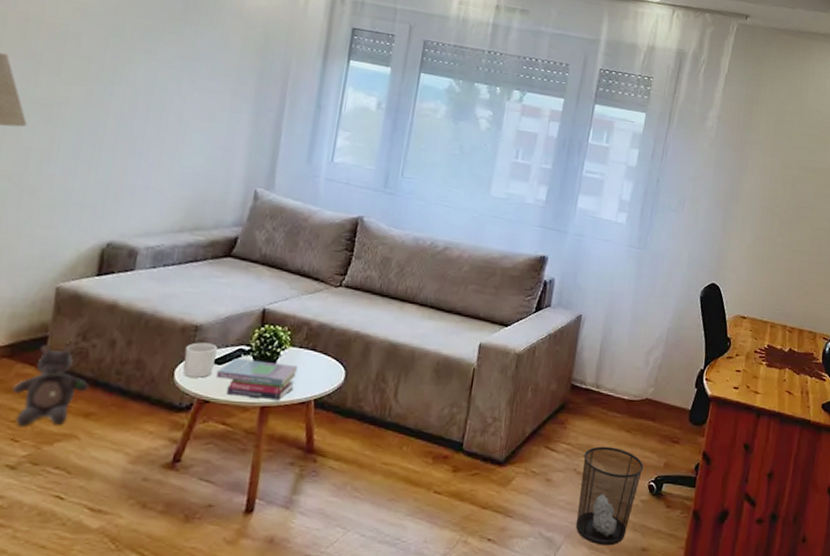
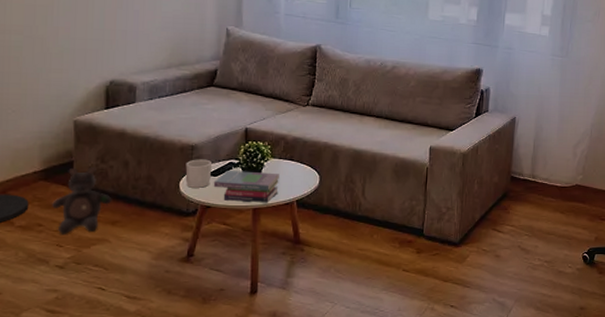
waste bin: present [575,446,644,546] -> none [523,226,578,307]

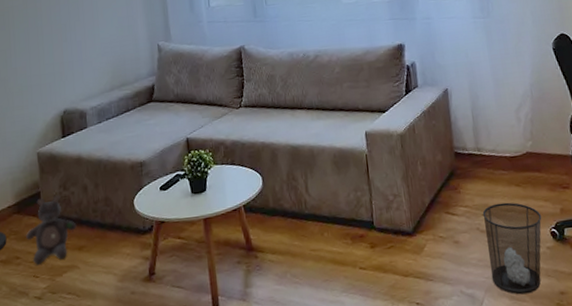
mug: present [185,159,213,188] -> none [137,174,161,205]
books: present [213,169,279,203] -> none [164,180,225,214]
waste bin: none [523,226,578,307] -> present [482,202,542,295]

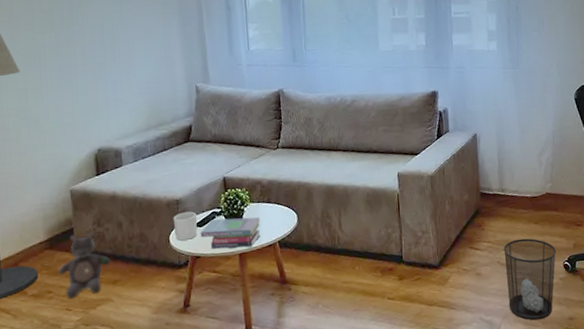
mug: none [137,174,161,205] -> present [173,211,197,241]
books: none [164,180,225,214] -> present [200,217,261,249]

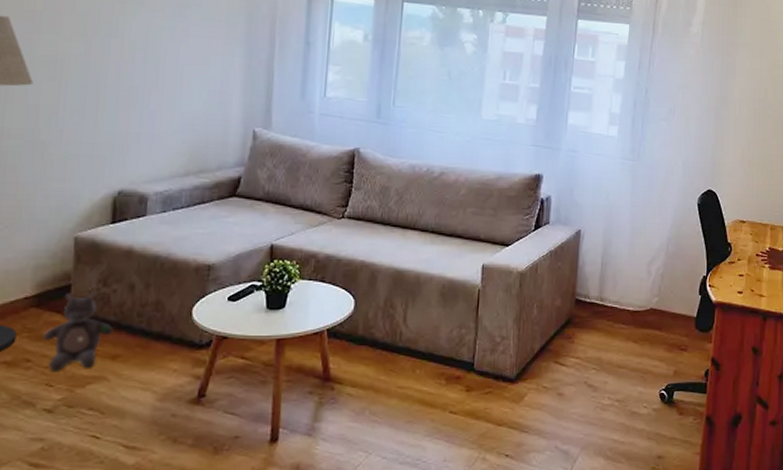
mug: present [173,211,197,241] -> none [199,281,232,315]
books: present [200,217,261,249] -> none [231,293,308,333]
waste bin: present [503,238,557,321] -> none [590,358,654,455]

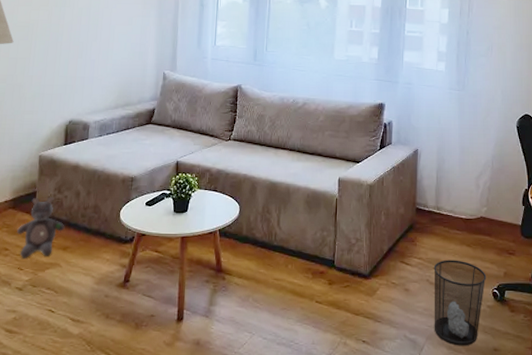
waste bin: none [590,358,654,455] -> present [434,260,487,346]

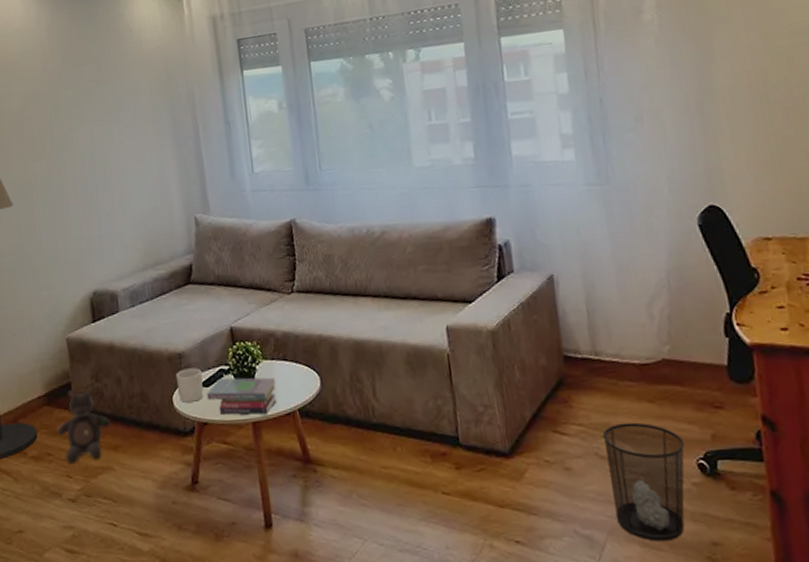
mug: none [125,190,148,217] -> present [175,368,204,403]
books: none [148,200,205,232] -> present [206,377,277,416]

